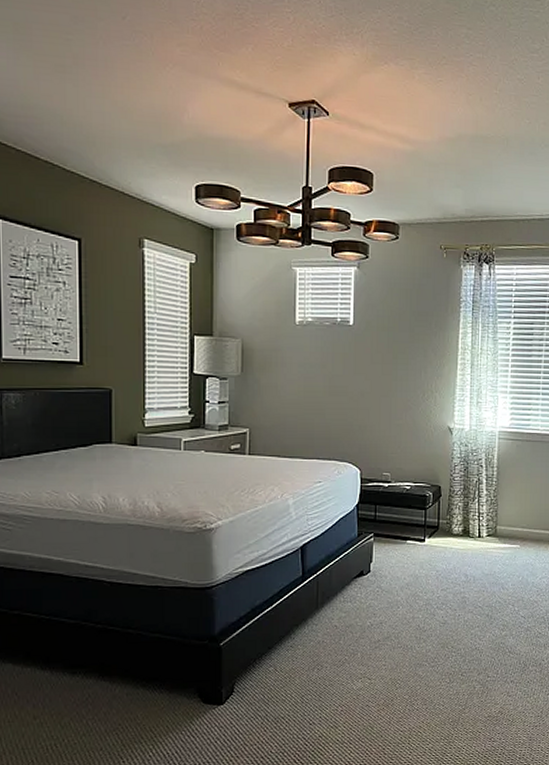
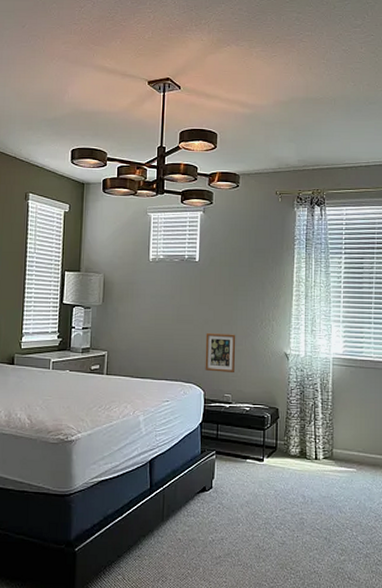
picture frame: none [361,407,396,450] -> present [205,333,236,374]

